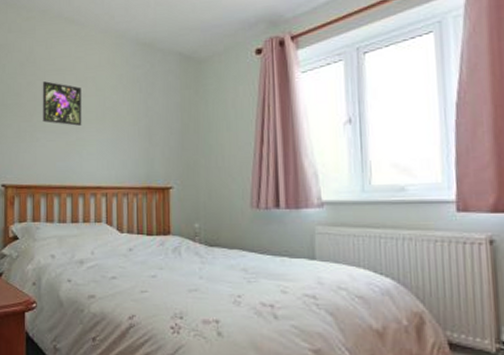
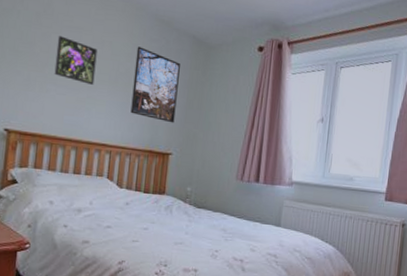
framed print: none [121,76,171,153] -> present [130,46,180,123]

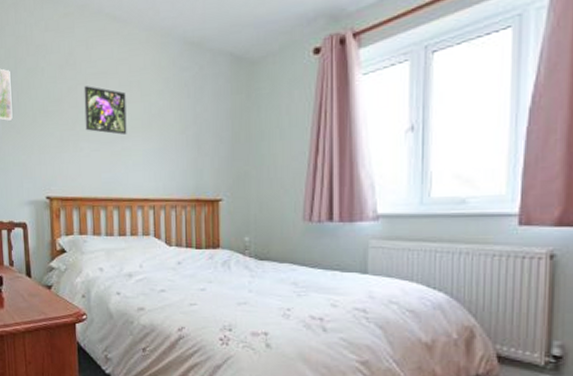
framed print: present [130,46,180,123] -> none [167,79,220,164]

